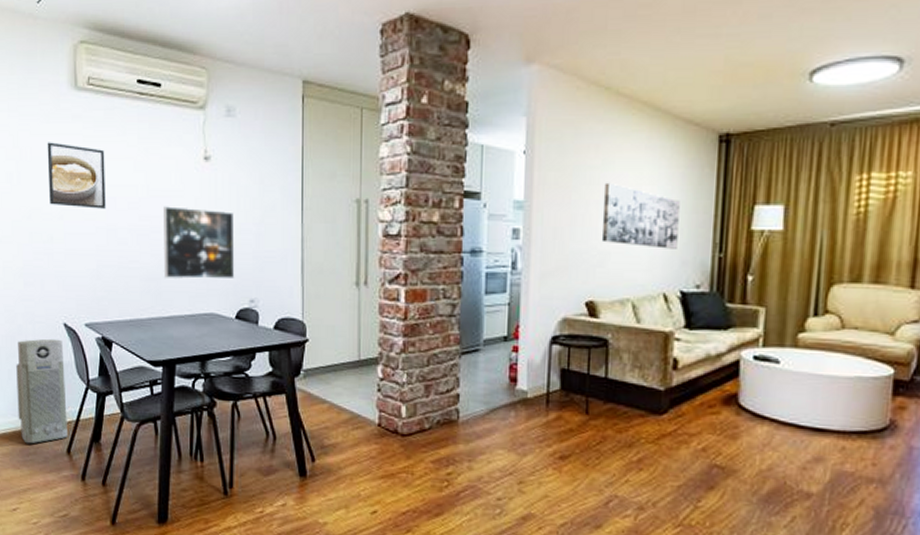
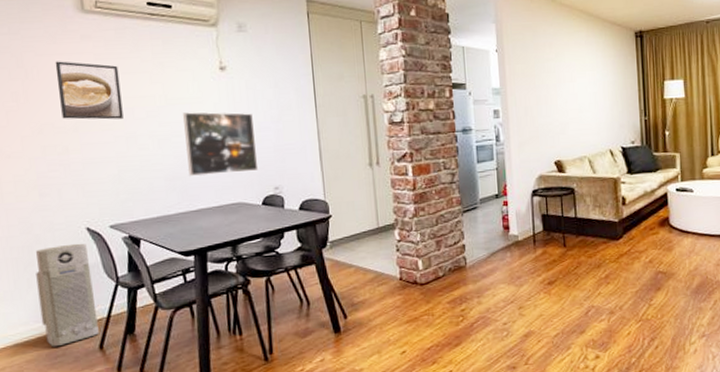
wall art: present [601,182,680,249] -> none [558,70,616,117]

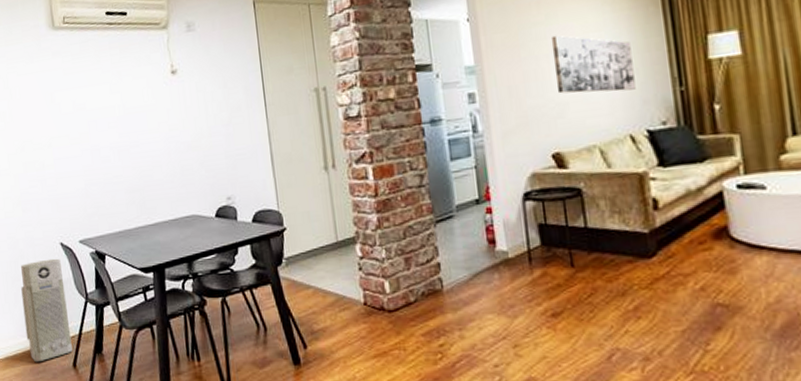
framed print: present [55,61,124,120] -> none [32,78,89,136]
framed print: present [183,112,259,177] -> none [139,117,211,188]
wall art: none [558,70,616,117] -> present [550,35,636,94]

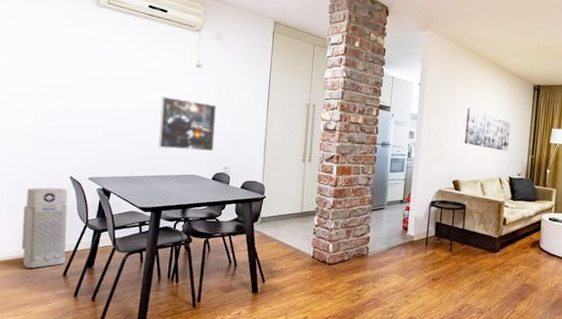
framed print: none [139,117,211,188] -> present [158,96,216,152]

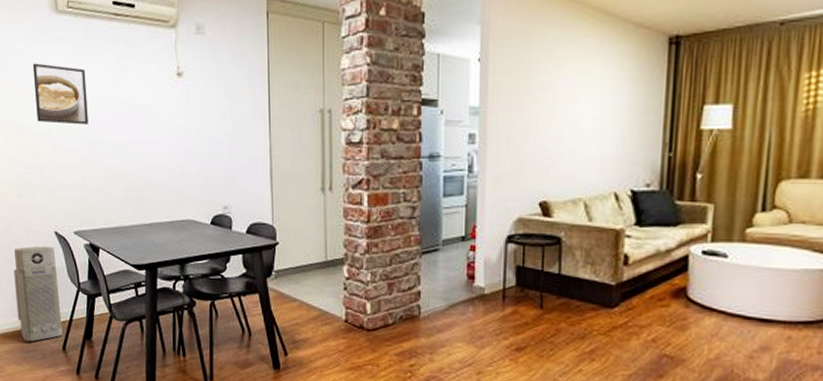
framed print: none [67,41,117,94] -> present [32,63,89,125]
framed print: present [158,96,216,152] -> none [141,120,209,189]
wall art: present [464,107,511,151] -> none [554,87,630,150]

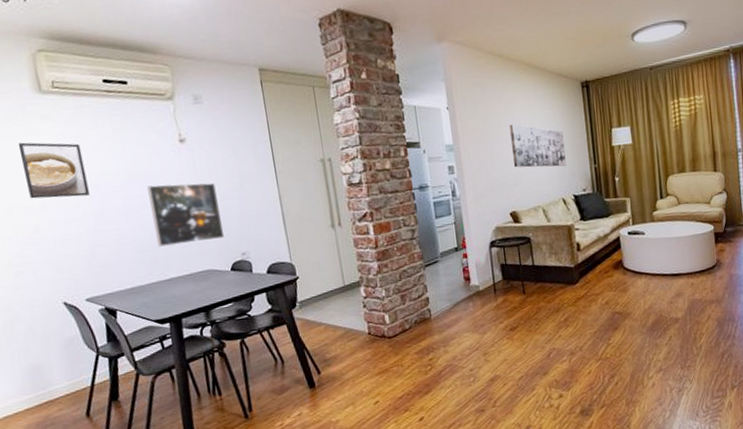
air purifier: present [14,246,63,342] -> none [17,317,85,418]
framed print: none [141,120,209,189] -> present [147,182,225,247]
wall art: none [554,87,630,150] -> present [509,124,566,168]

